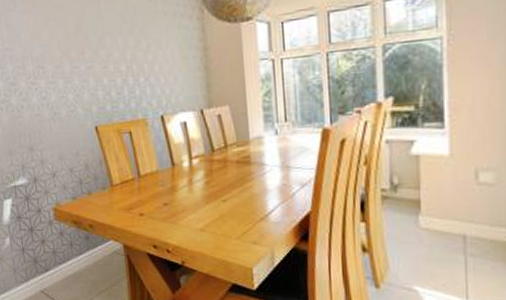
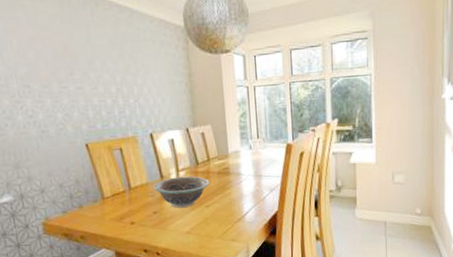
decorative bowl: none [163,164,227,201] -> present [153,176,210,208]

